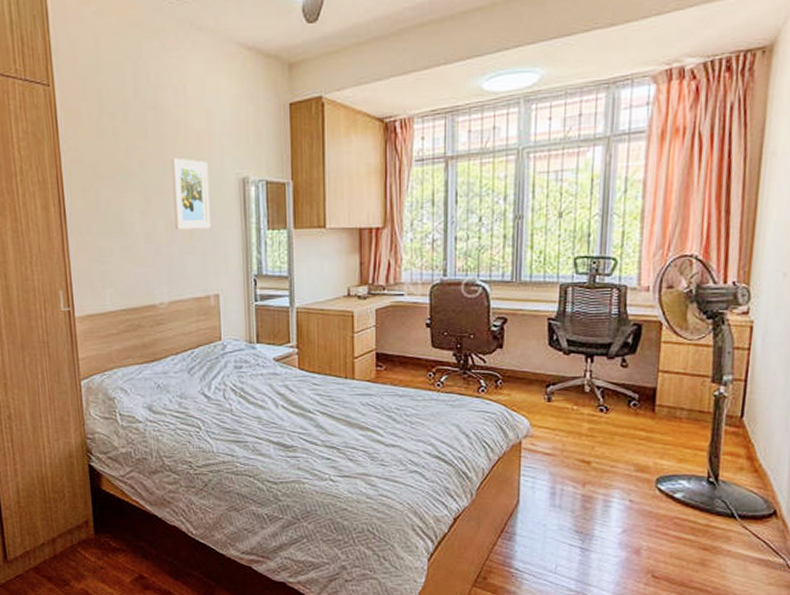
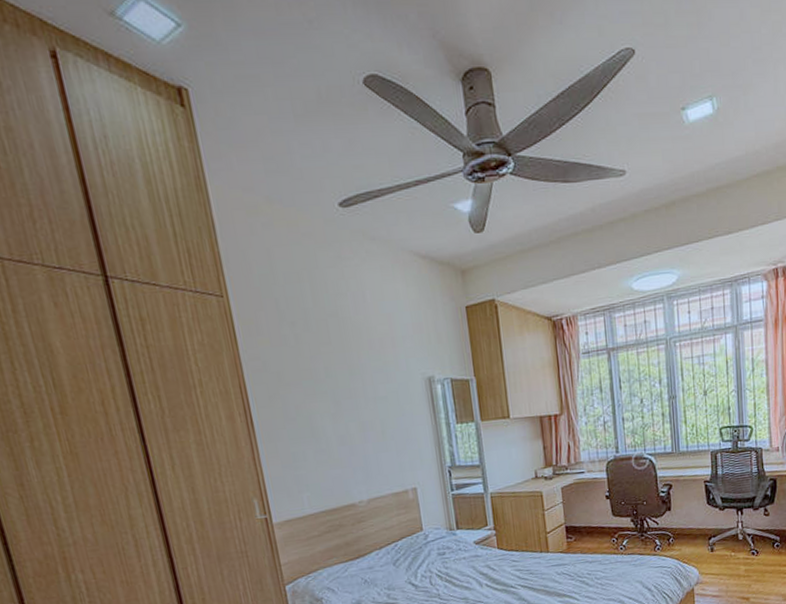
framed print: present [171,158,211,230] -> none [357,361,402,430]

